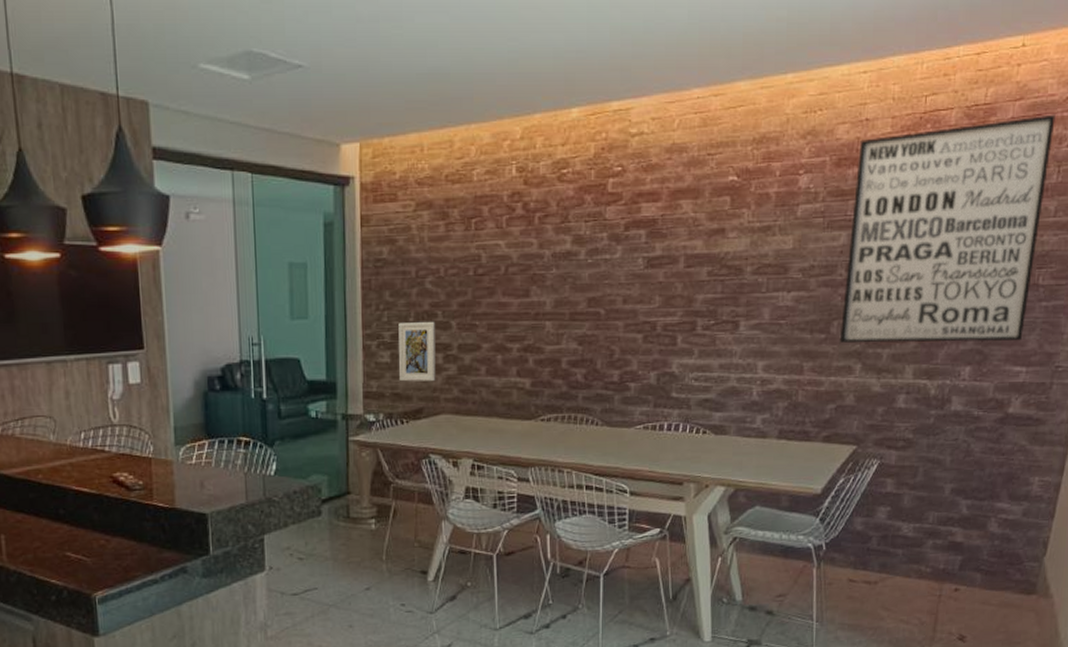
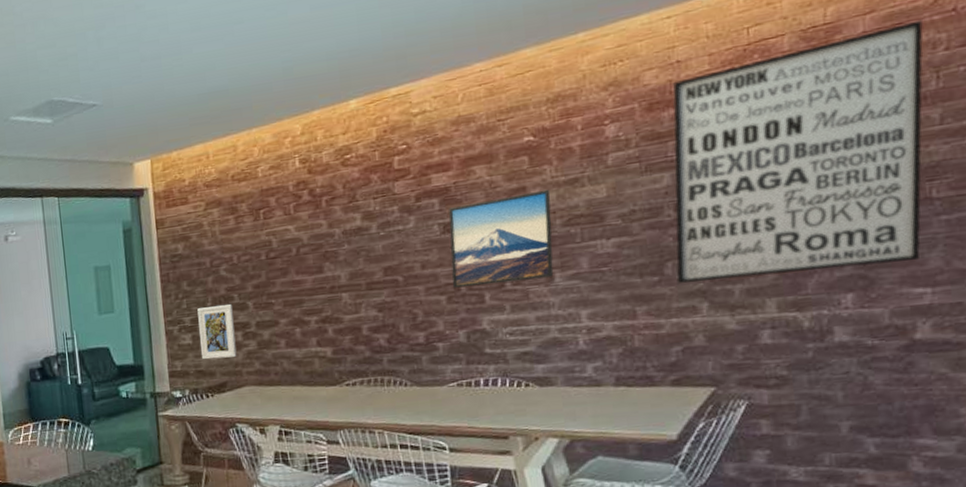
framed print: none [649,234,746,327] -> present [449,189,554,288]

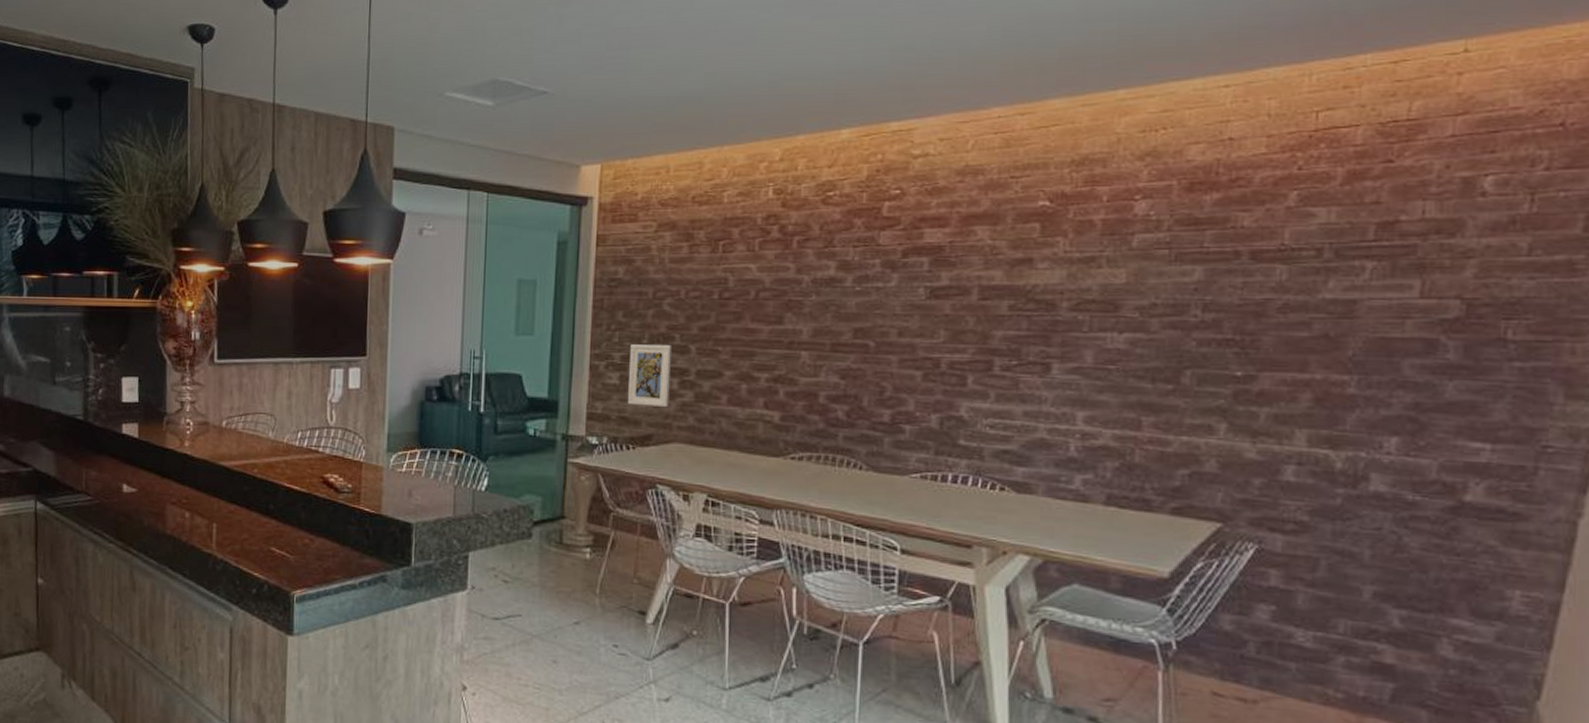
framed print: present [449,189,554,288] -> none [931,265,1061,367]
wall art: present [673,19,924,283] -> none [1194,131,1523,410]

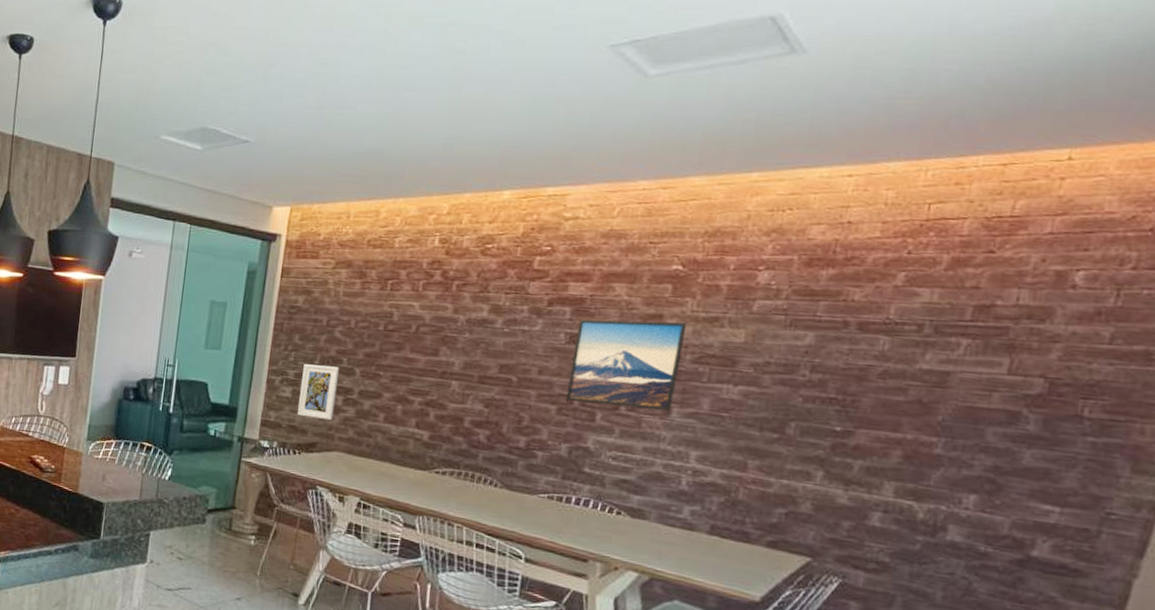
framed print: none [931,265,1061,367] -> present [565,319,687,411]

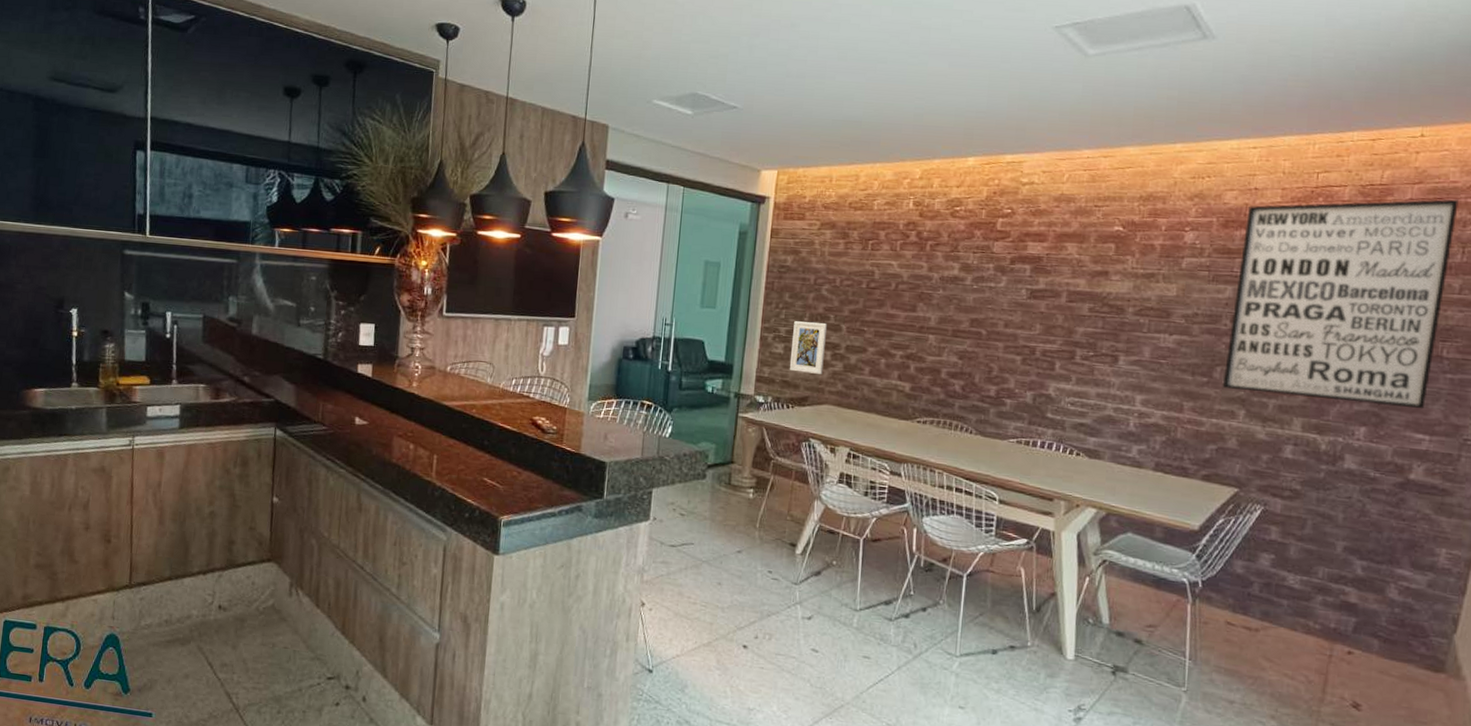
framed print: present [565,319,687,411] -> none [1028,276,1129,359]
wall art: none [796,233,1115,477] -> present [1222,199,1459,409]

